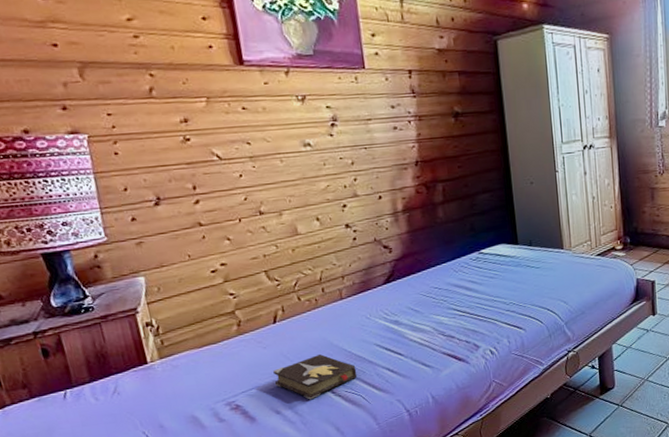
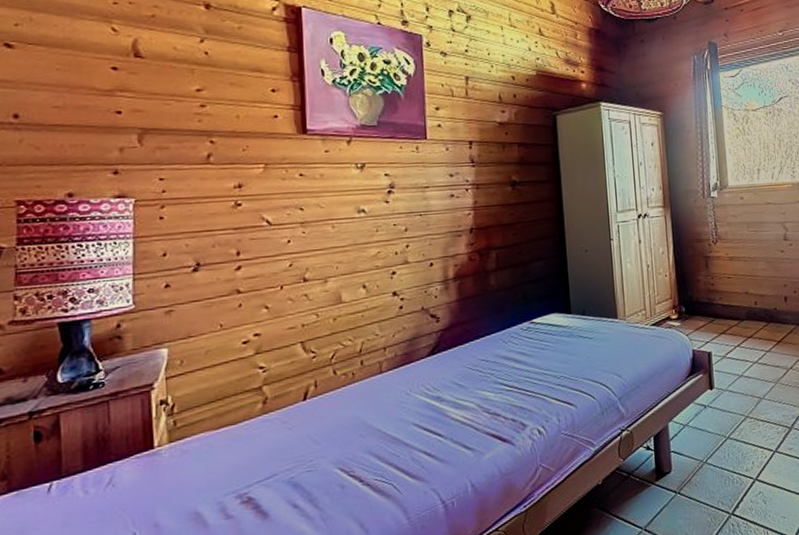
hardback book: present [273,353,358,400] -> none [295,435,390,490]

